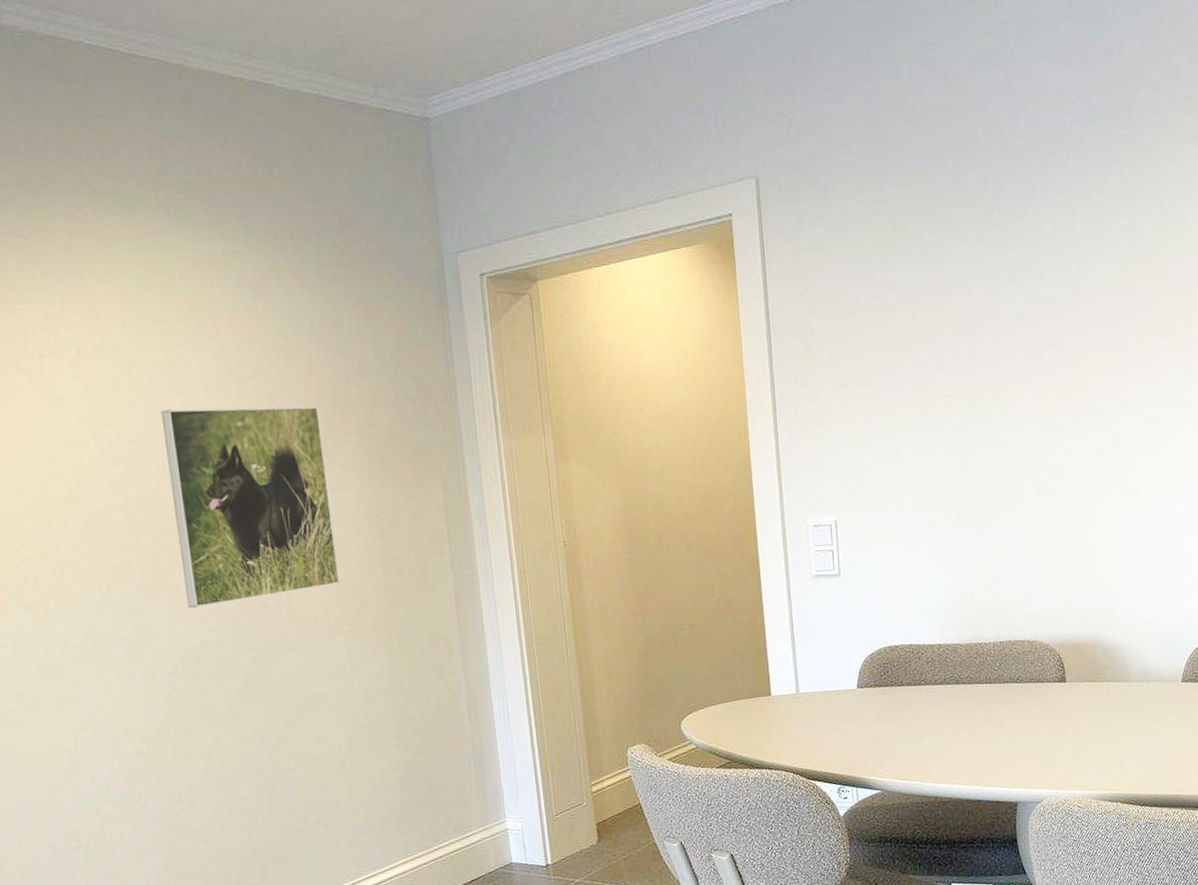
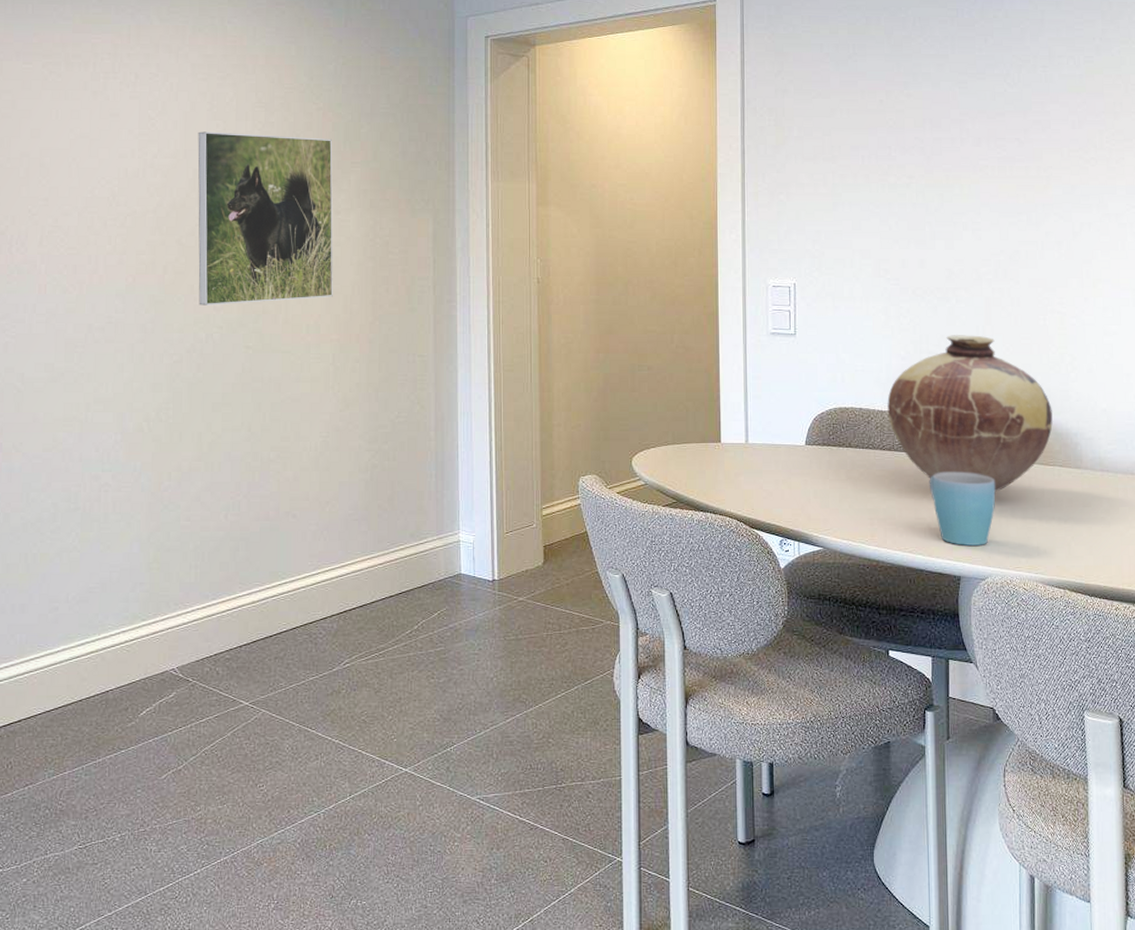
vase: none [936,557,1100,714] -> present [887,335,1053,492]
mug: none [982,697,1048,772] -> present [929,472,996,546]

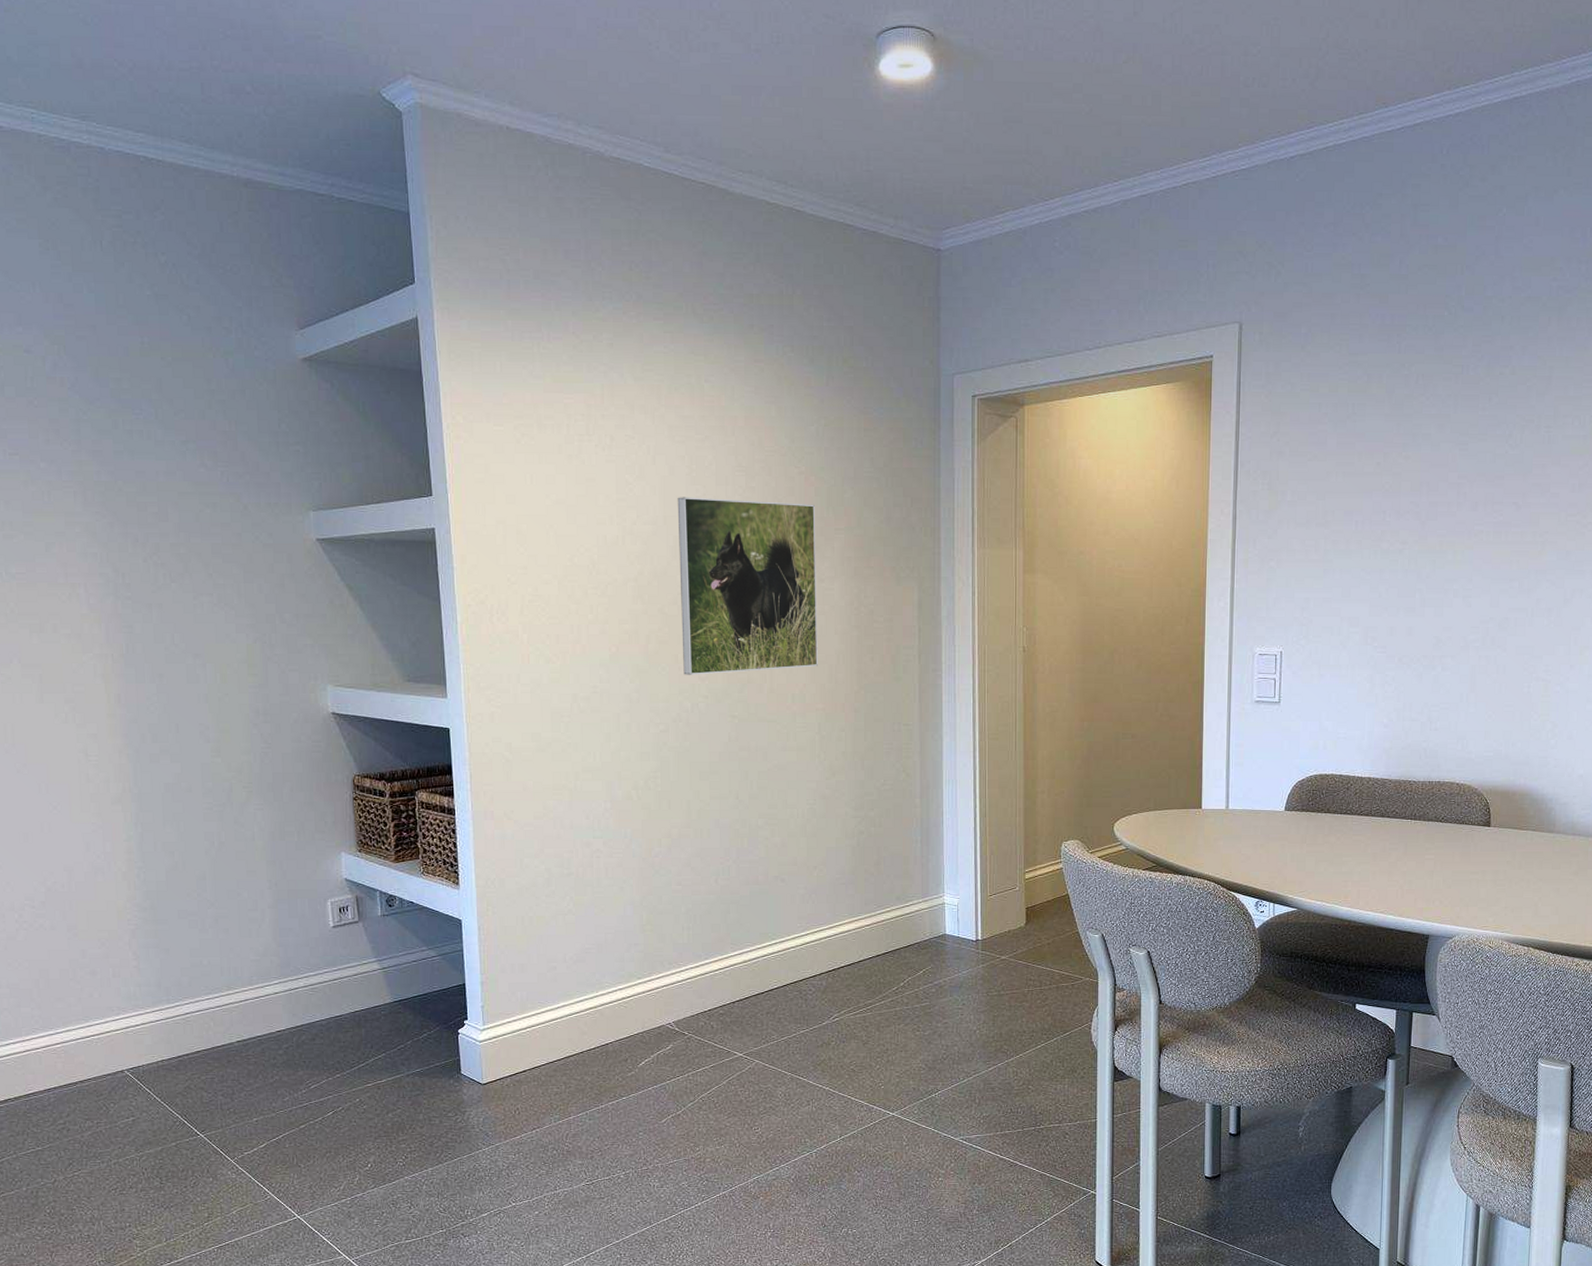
vase: present [887,335,1053,492] -> none [1367,702,1530,855]
mug: present [929,472,996,546] -> none [1404,836,1469,906]

